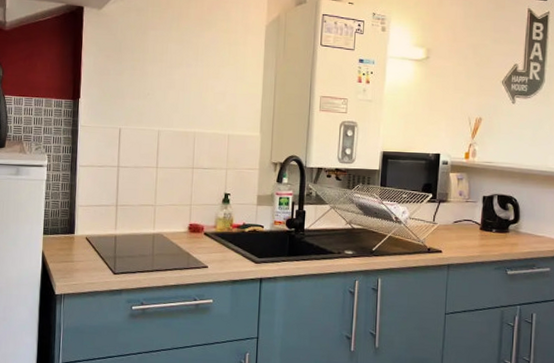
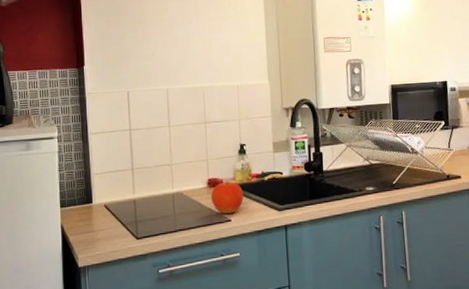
fruit: none [190,228,223,260] -> present [210,181,243,214]

